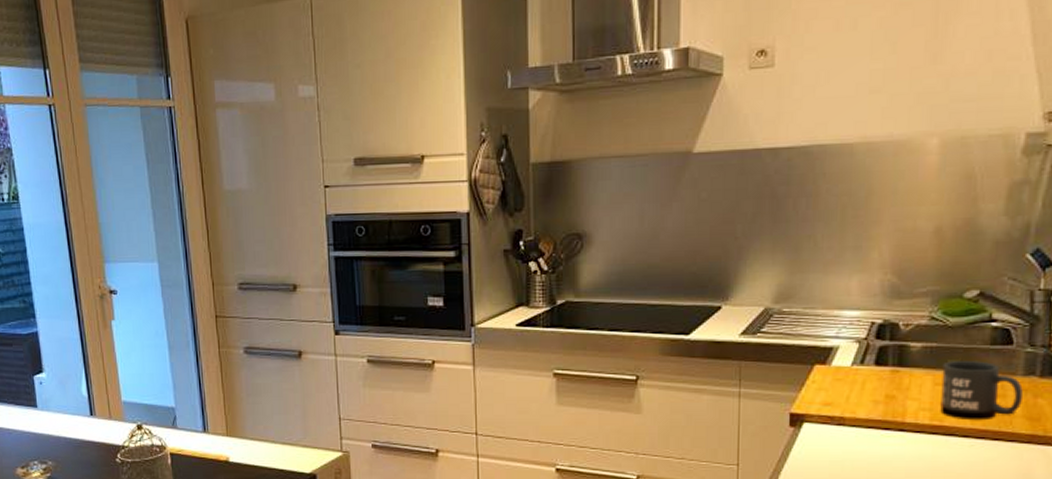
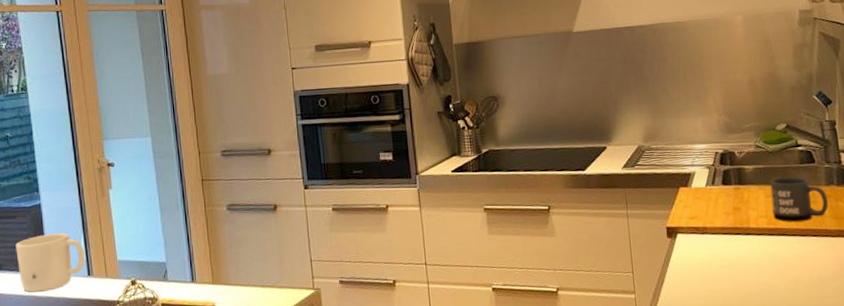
mug: none [12,366,87,428] -> present [15,233,85,293]

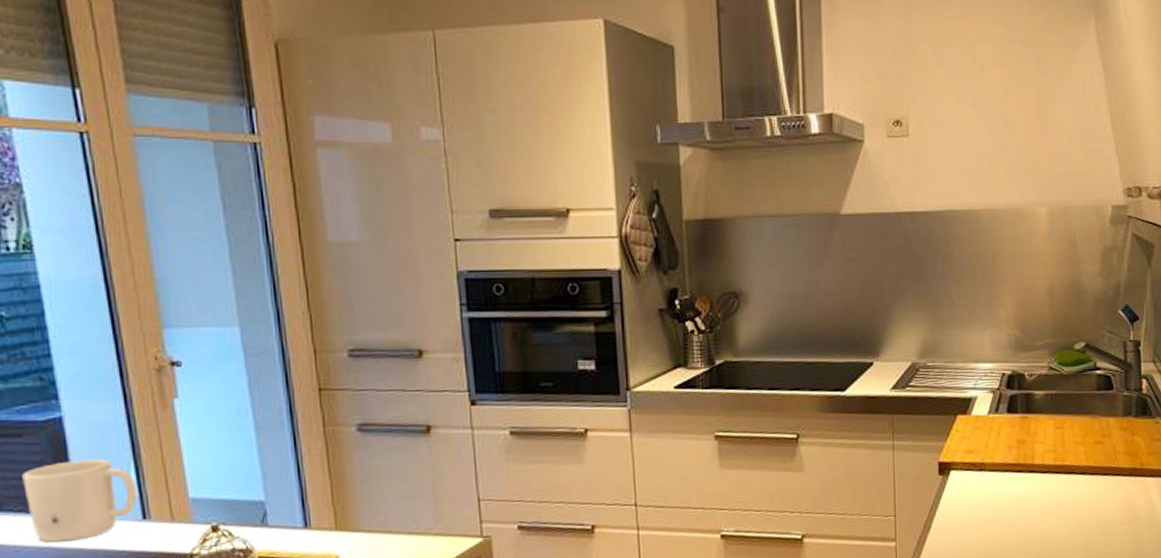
mug: present [769,176,828,223] -> none [1061,405,1123,460]

